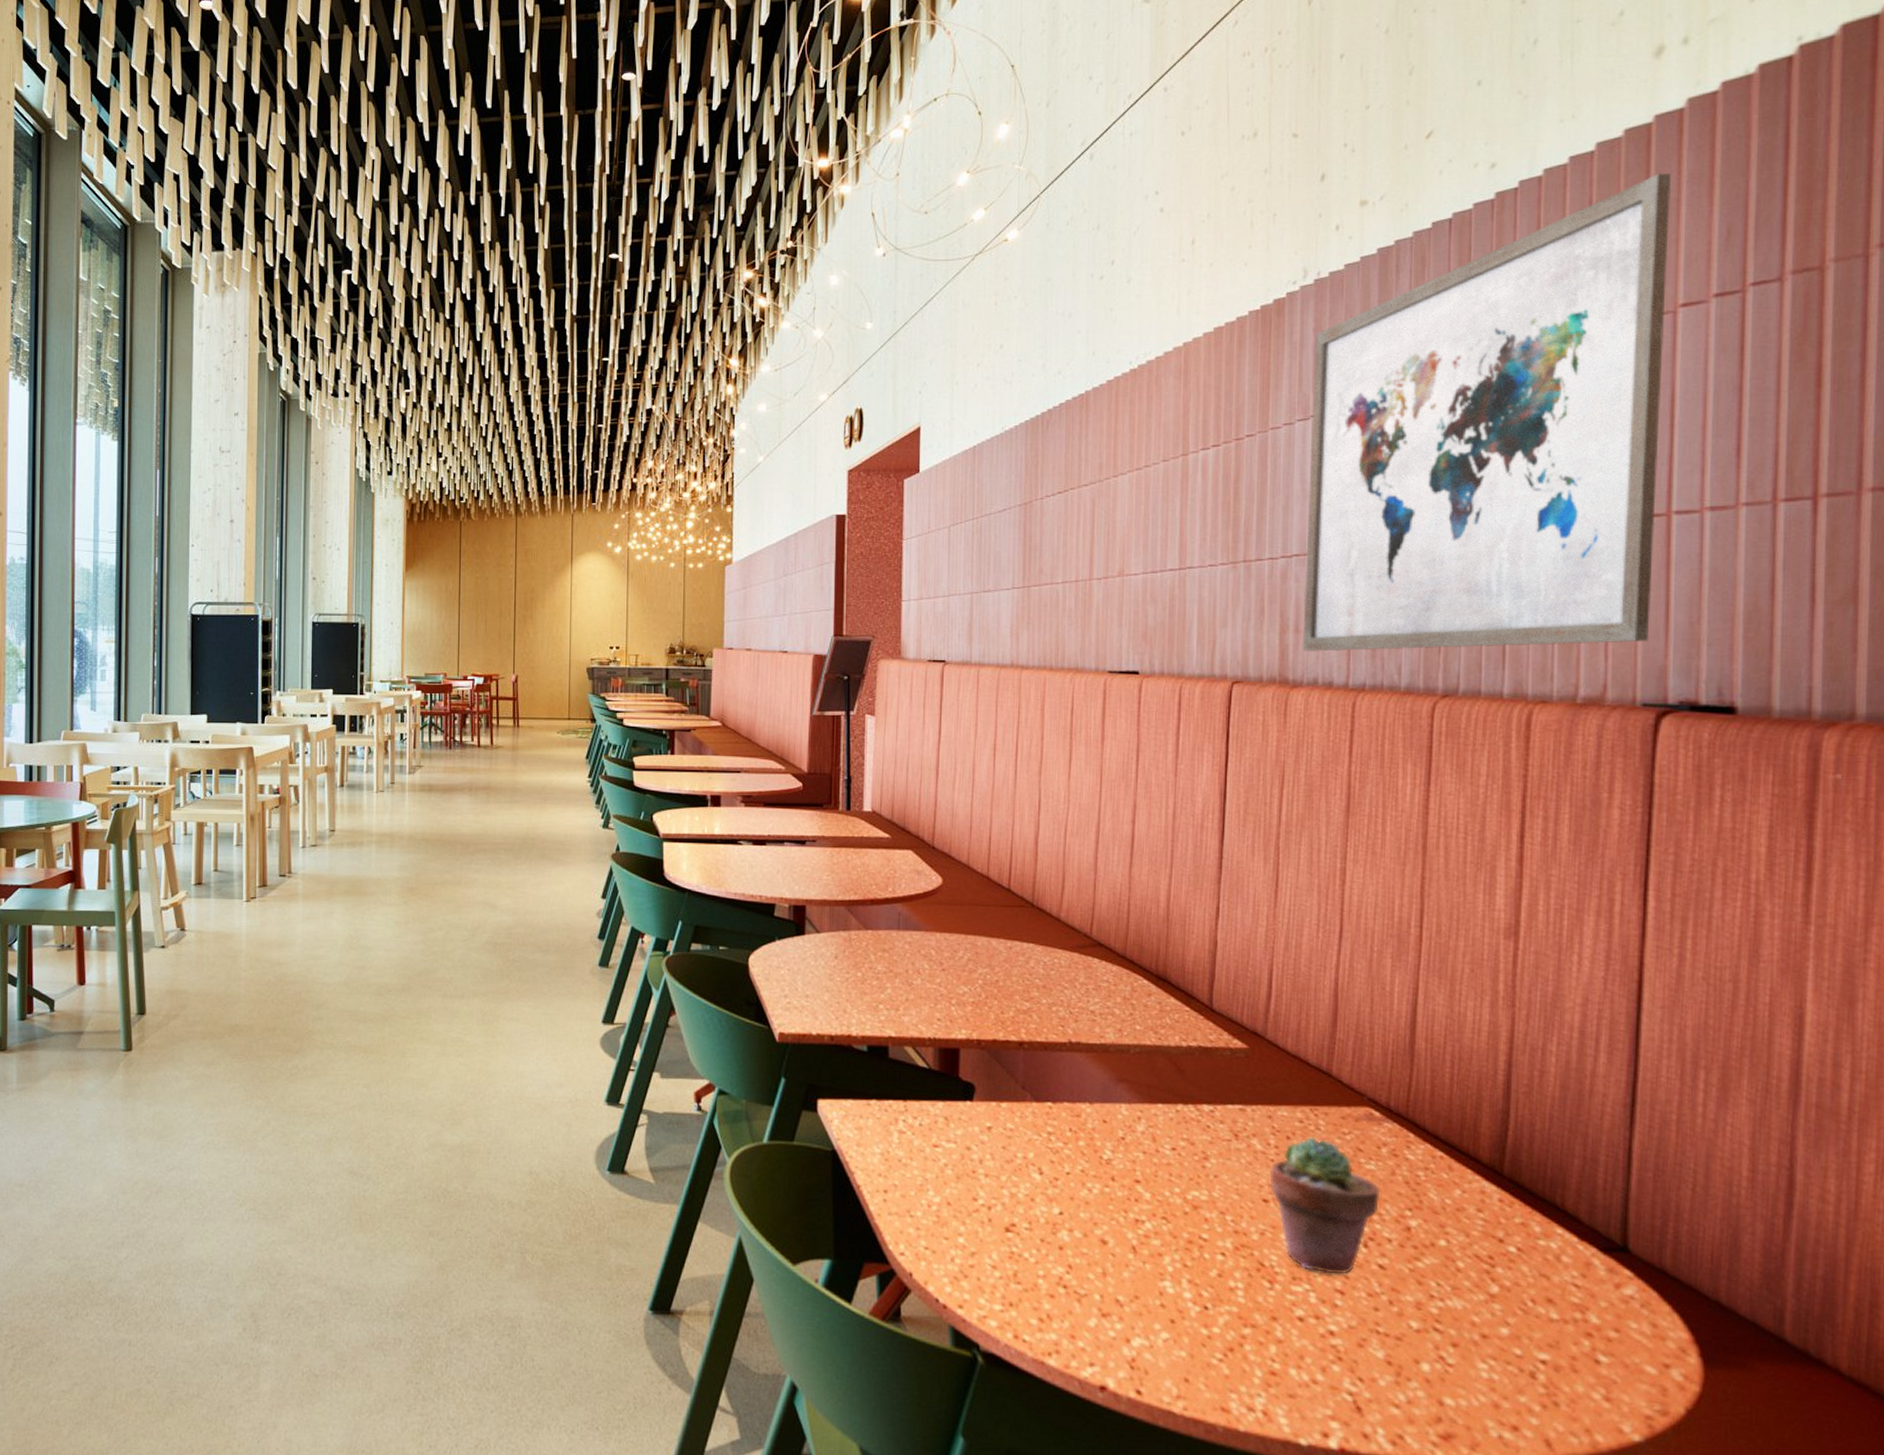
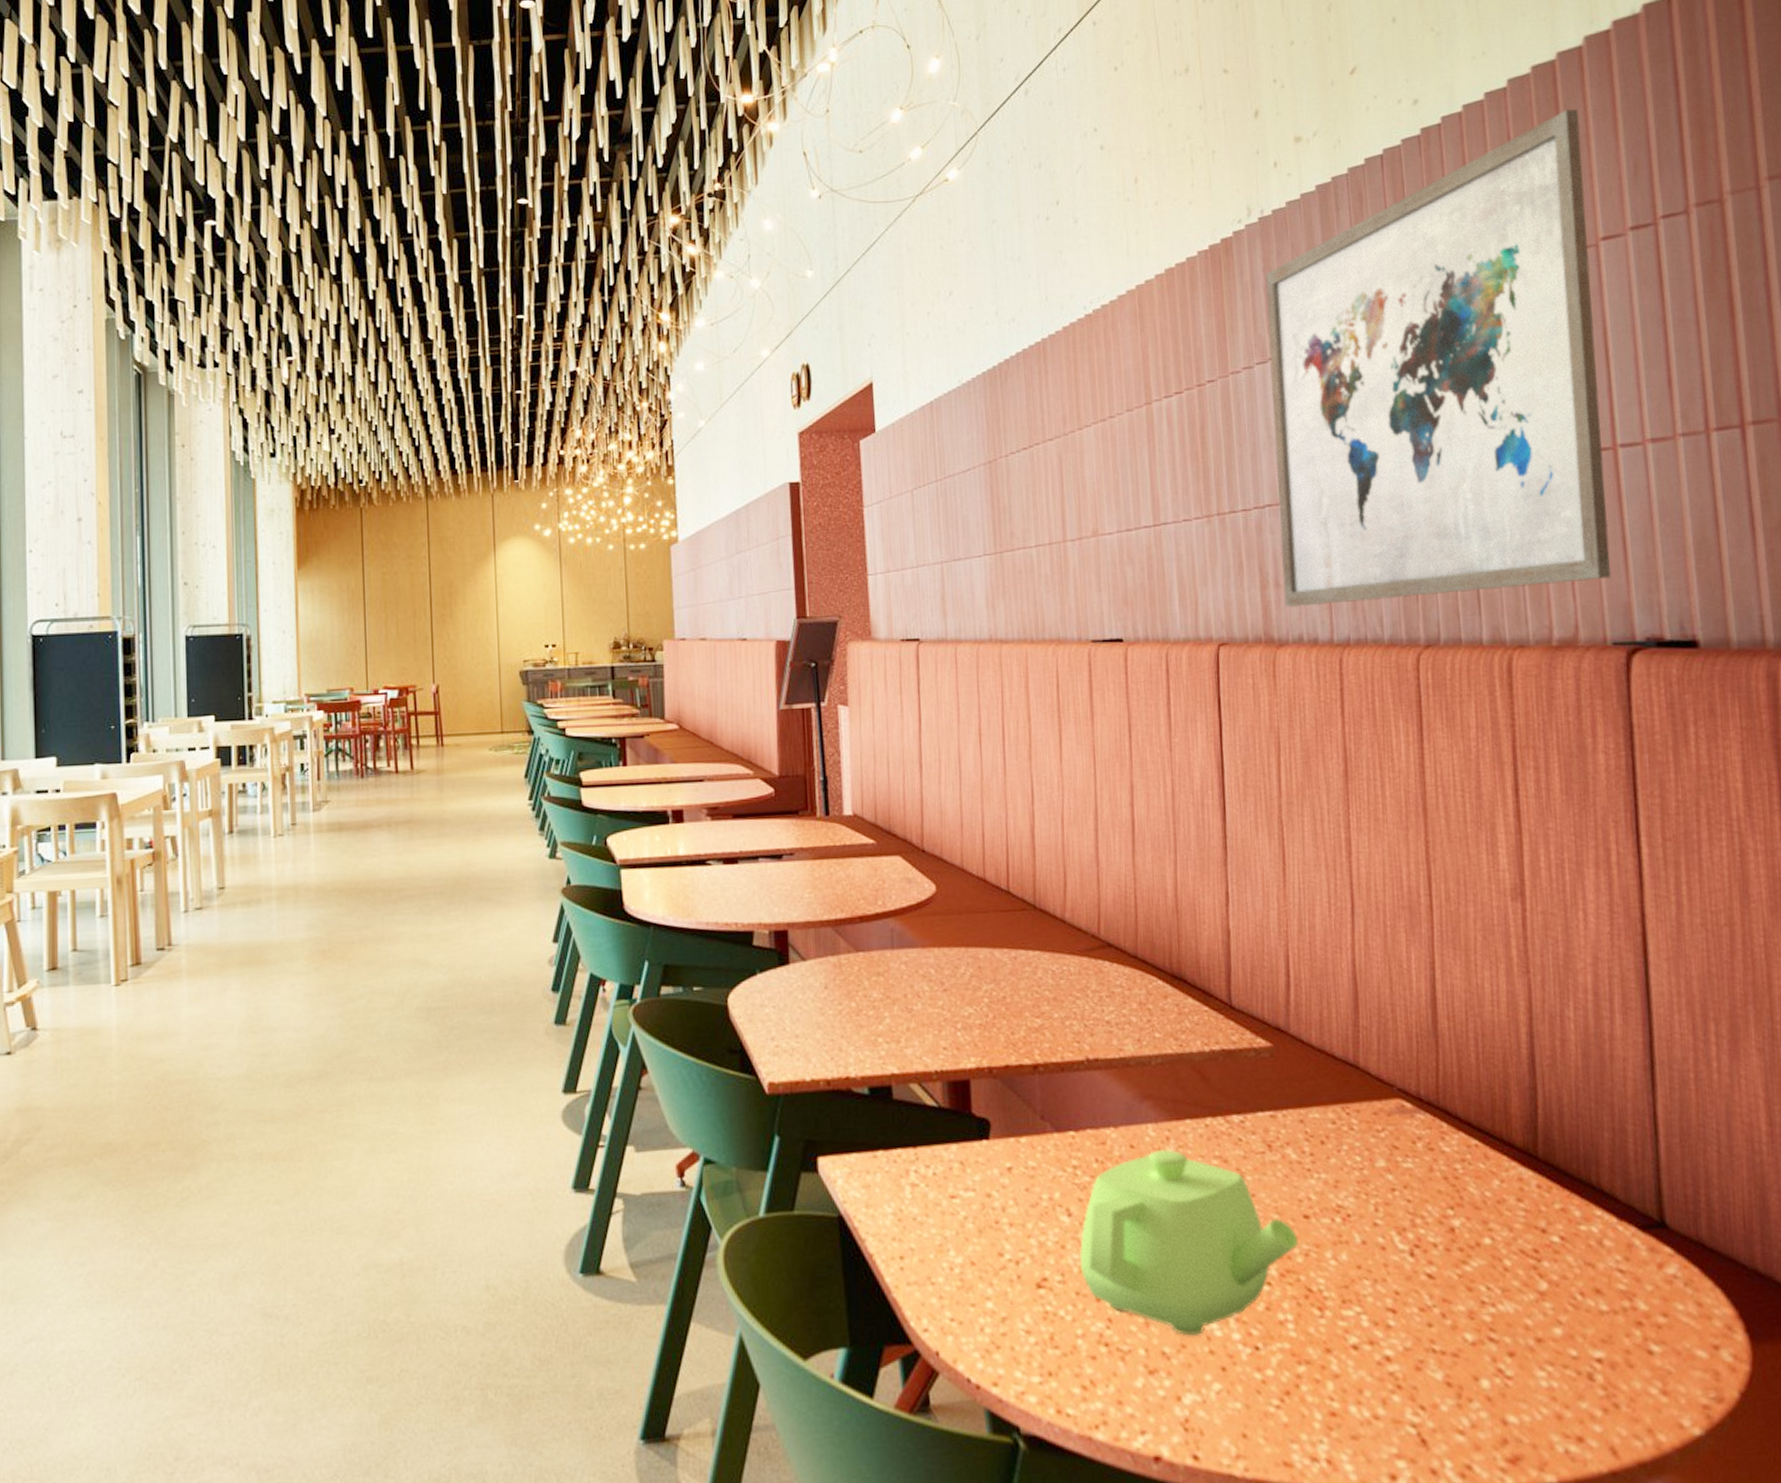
teapot: none [1047,1126,1256,1290] -> present [1079,1148,1299,1336]
potted succulent: present [1269,1136,1380,1276] -> none [1307,1138,1422,1293]

